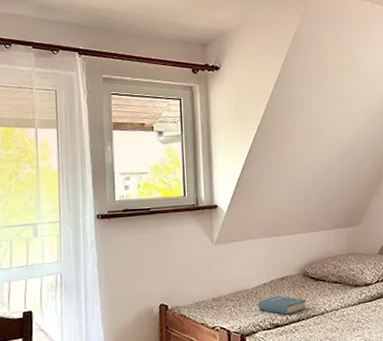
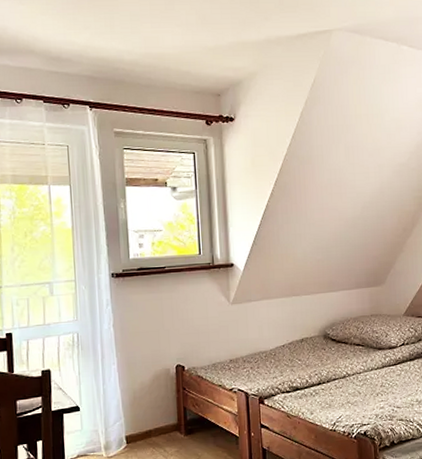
hardback book: present [258,295,307,315] -> none [277,357,328,378]

